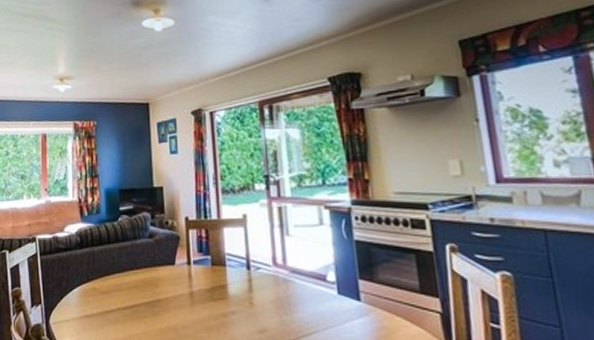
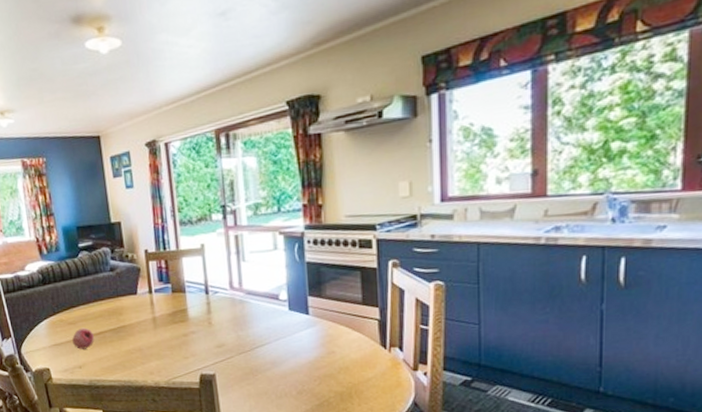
fruit: none [104,298,127,324] -> present [72,327,94,349]

